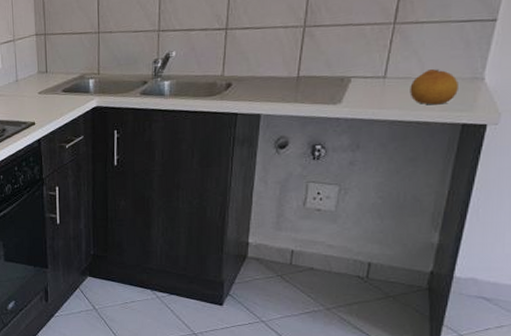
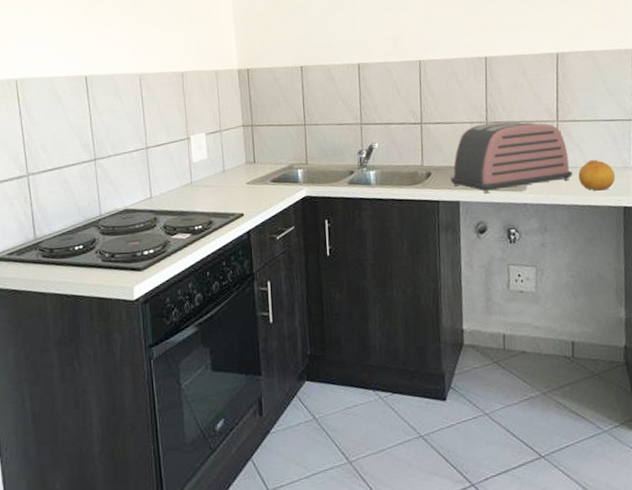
toaster: none [253,25,404,105] -> present [450,121,573,193]

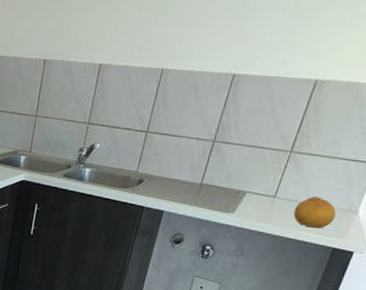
toaster: present [450,121,573,193] -> none [160,142,293,212]

